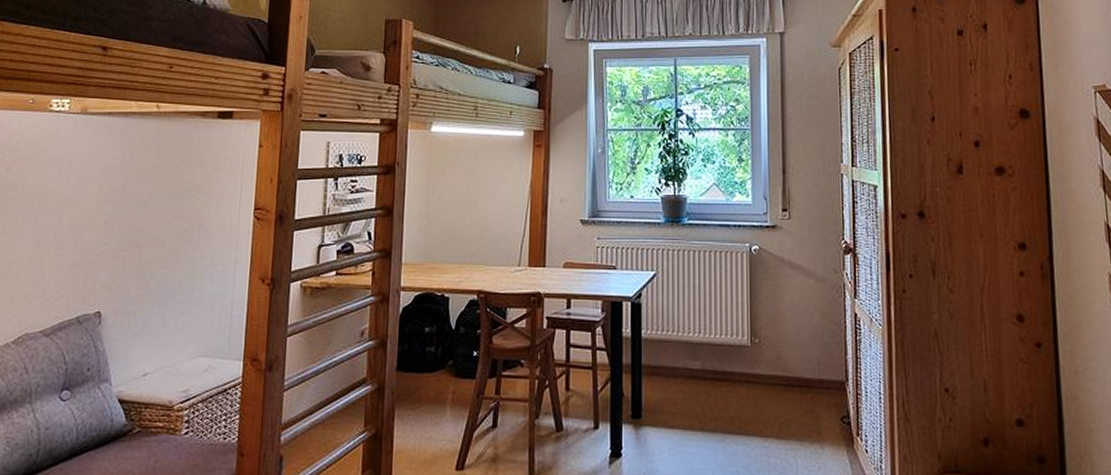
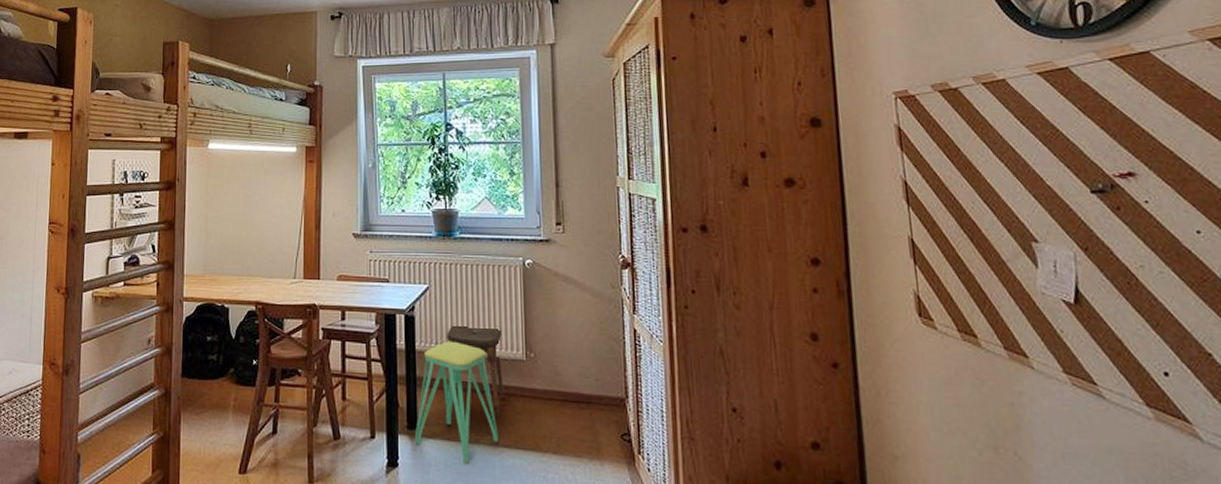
stool: none [638,328,722,453] -> present [414,341,499,465]
stool: none [673,310,729,406] -> present [447,323,505,419]

